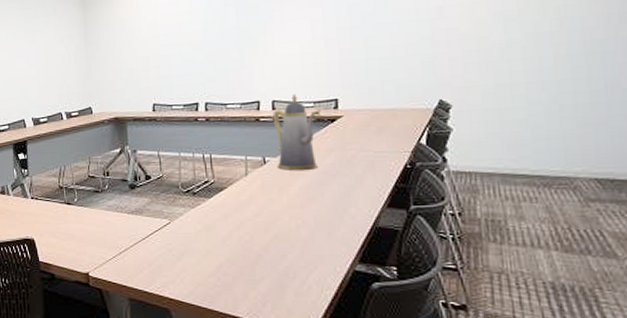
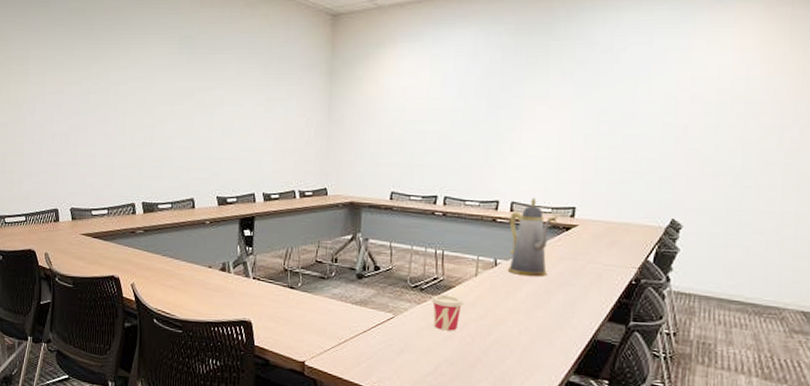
cup: none [205,197,237,231] -> present [431,295,463,331]

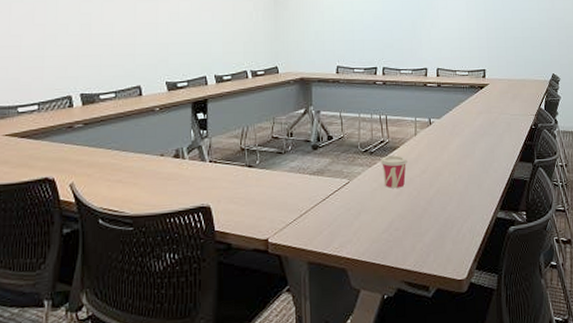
coffee pot: present [508,197,557,276] -> none [437,63,473,131]

